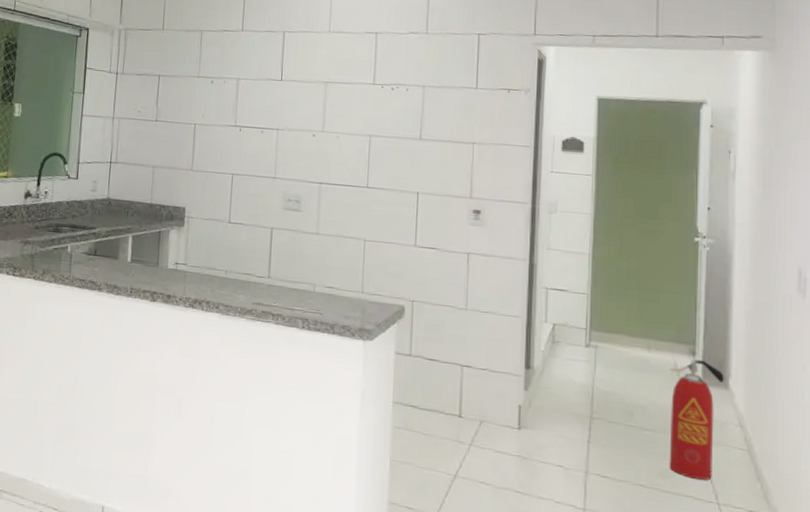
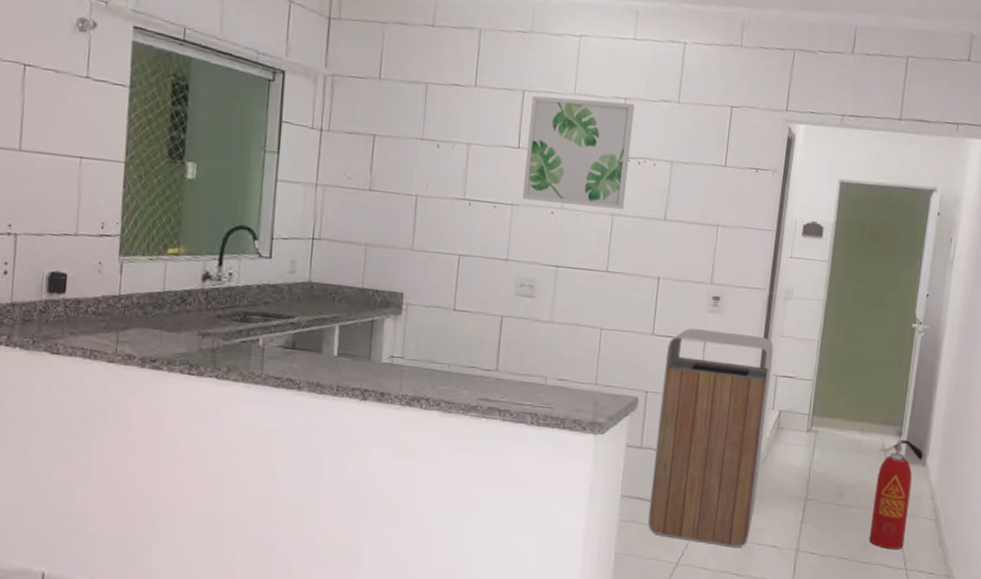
wall art: none [286,35,385,131] -> present [521,95,635,210]
trash can: none [421,240,541,465] -> present [647,328,774,548]

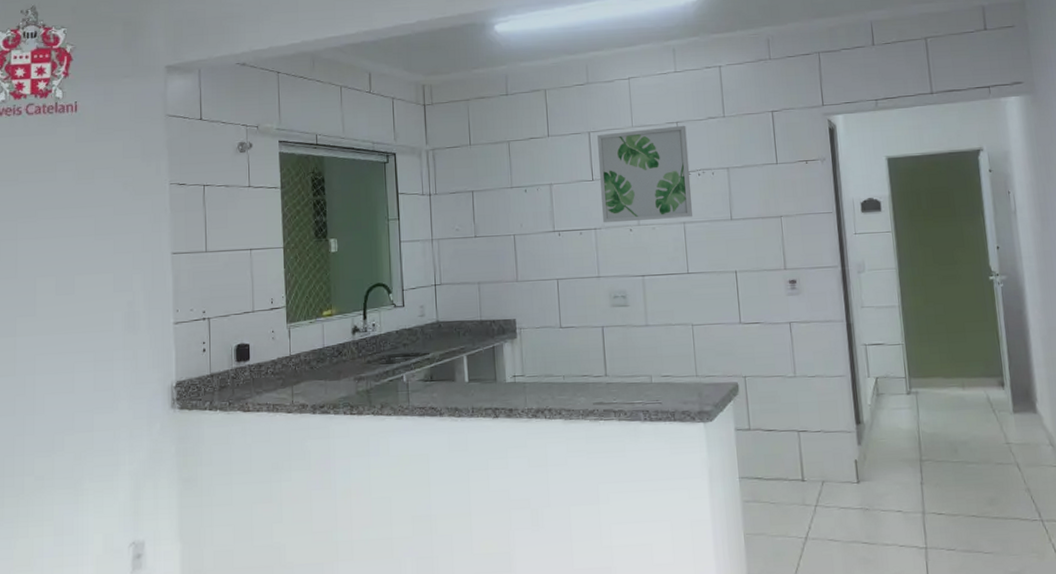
trash can: present [647,328,774,548] -> none [756,310,872,517]
fire extinguisher: present [868,439,923,549] -> none [984,390,1034,501]

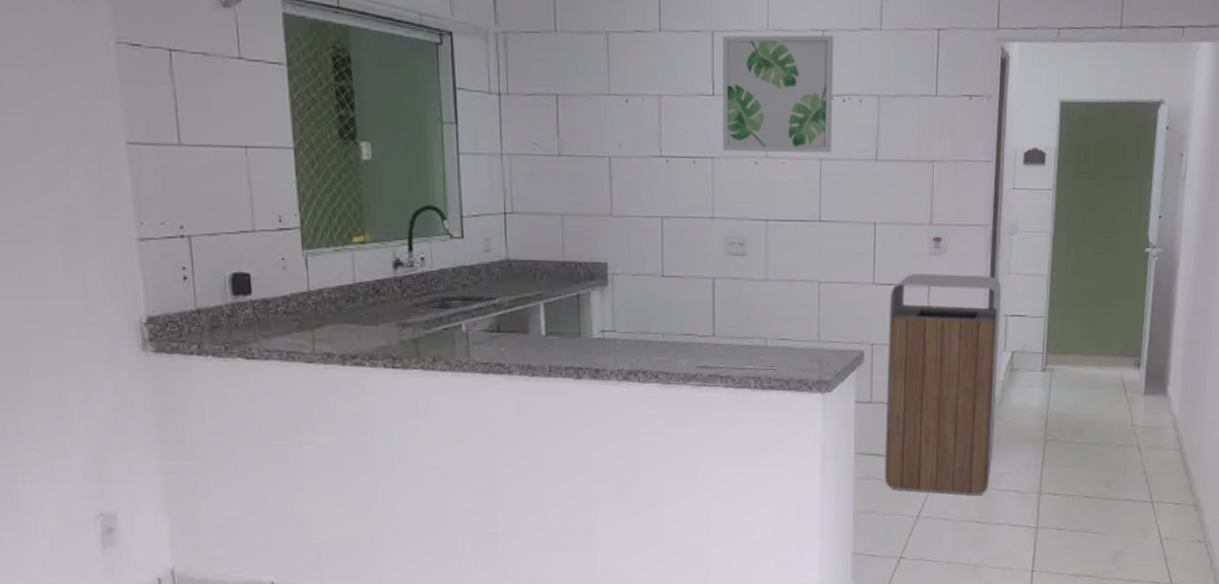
trash can: none [756,310,872,517] -> present [884,274,1001,496]

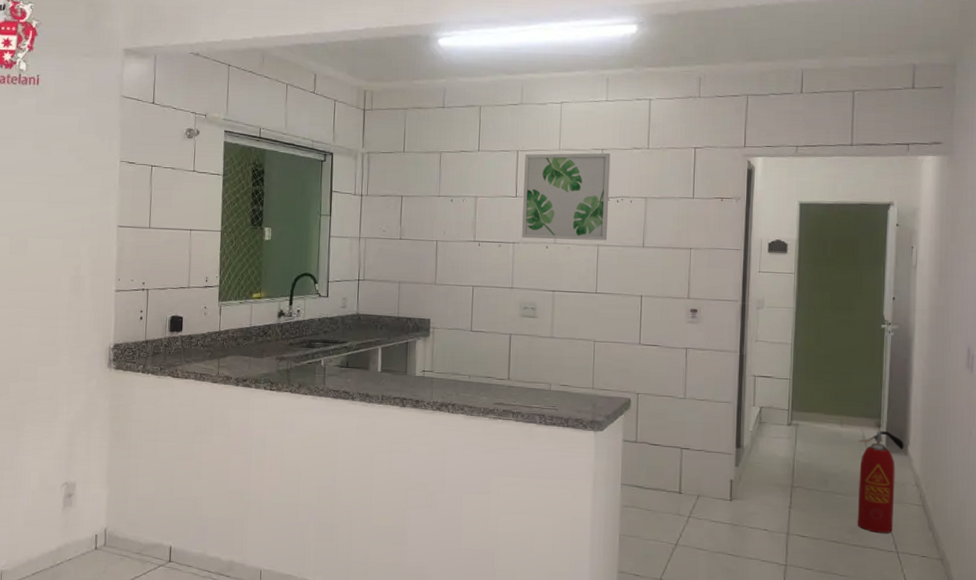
trash can: present [884,274,1001,496] -> none [646,338,750,531]
fire extinguisher: none [1112,371,1164,483] -> present [857,431,904,533]

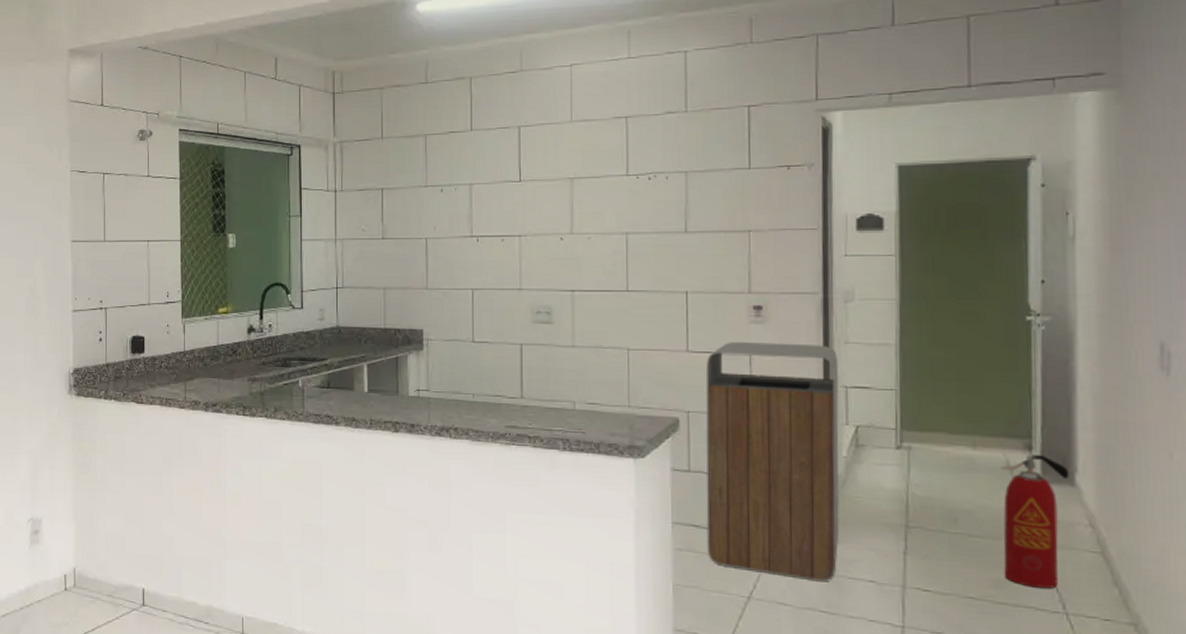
wall art: present [521,152,611,241] -> none [528,120,639,230]
trash can: none [646,338,750,531] -> present [705,342,840,582]

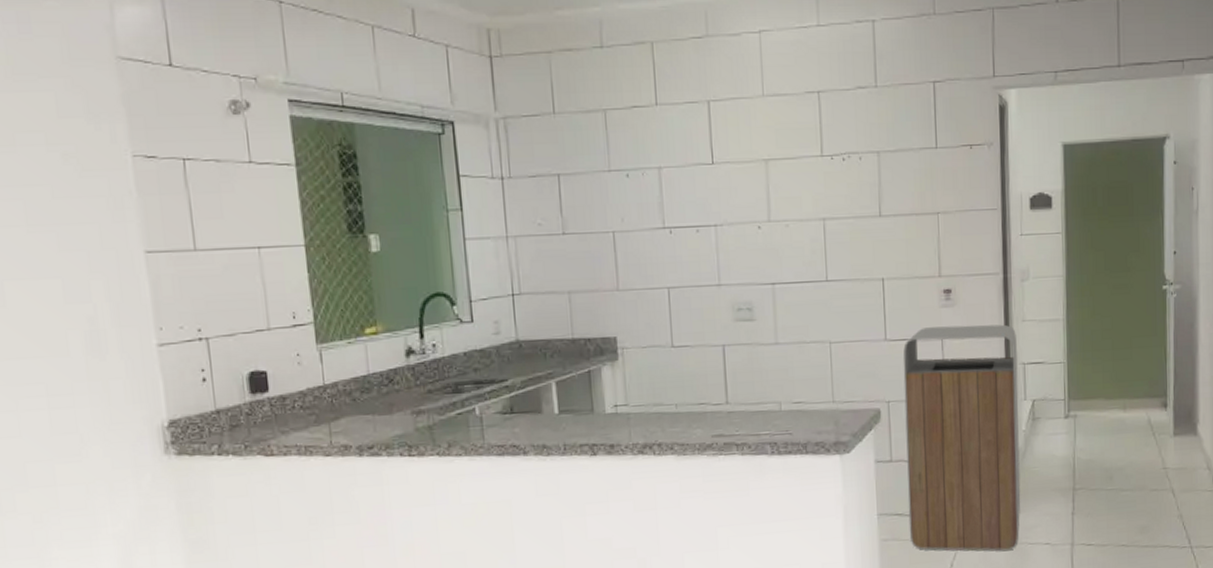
fire extinguisher: present [1001,455,1069,589] -> none [1144,411,1193,529]

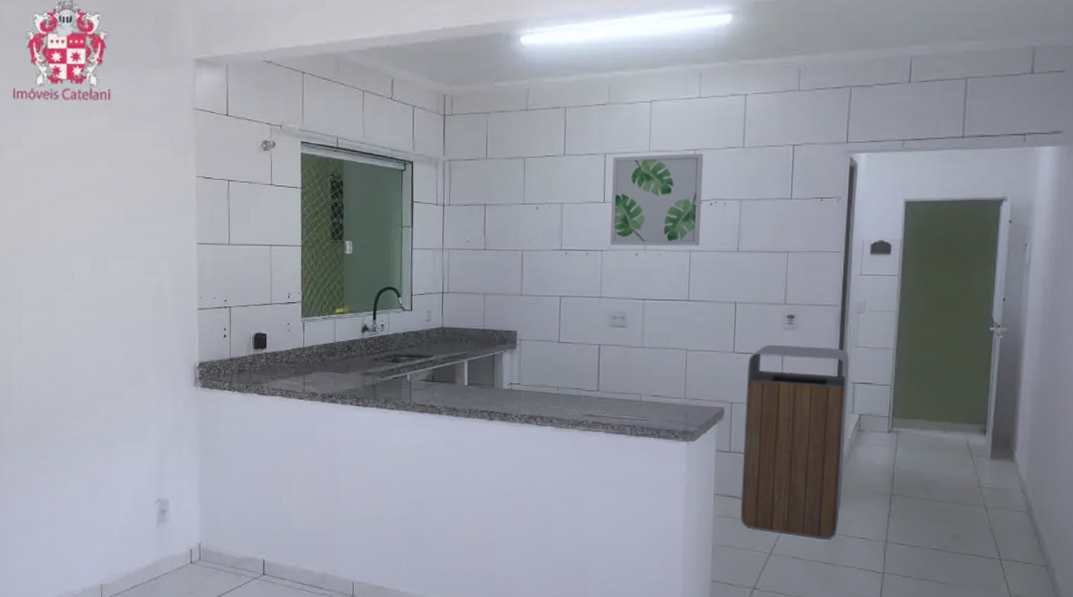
wall art: none [719,95,835,219] -> present [609,153,704,246]

